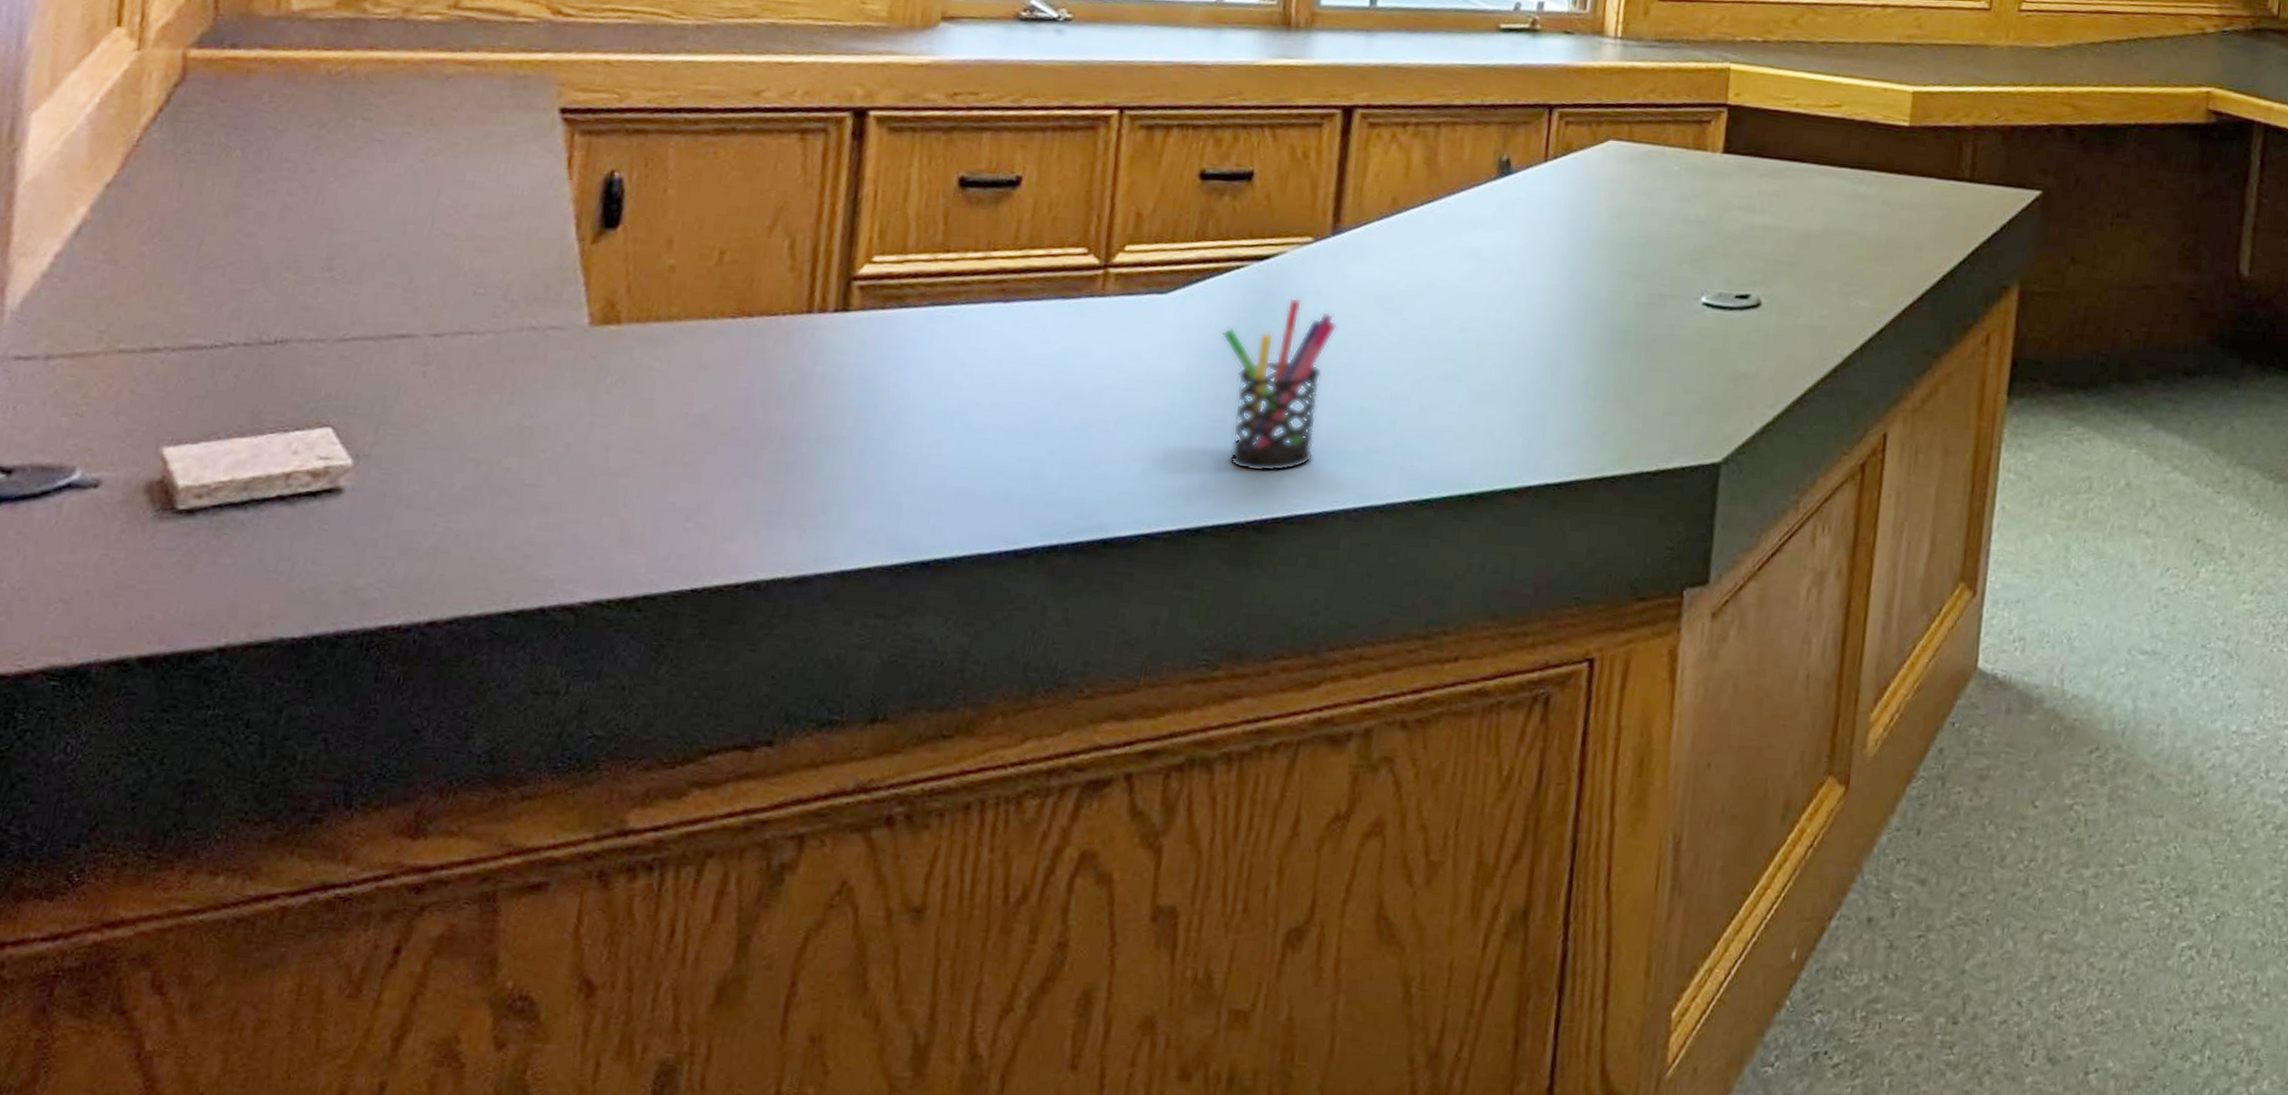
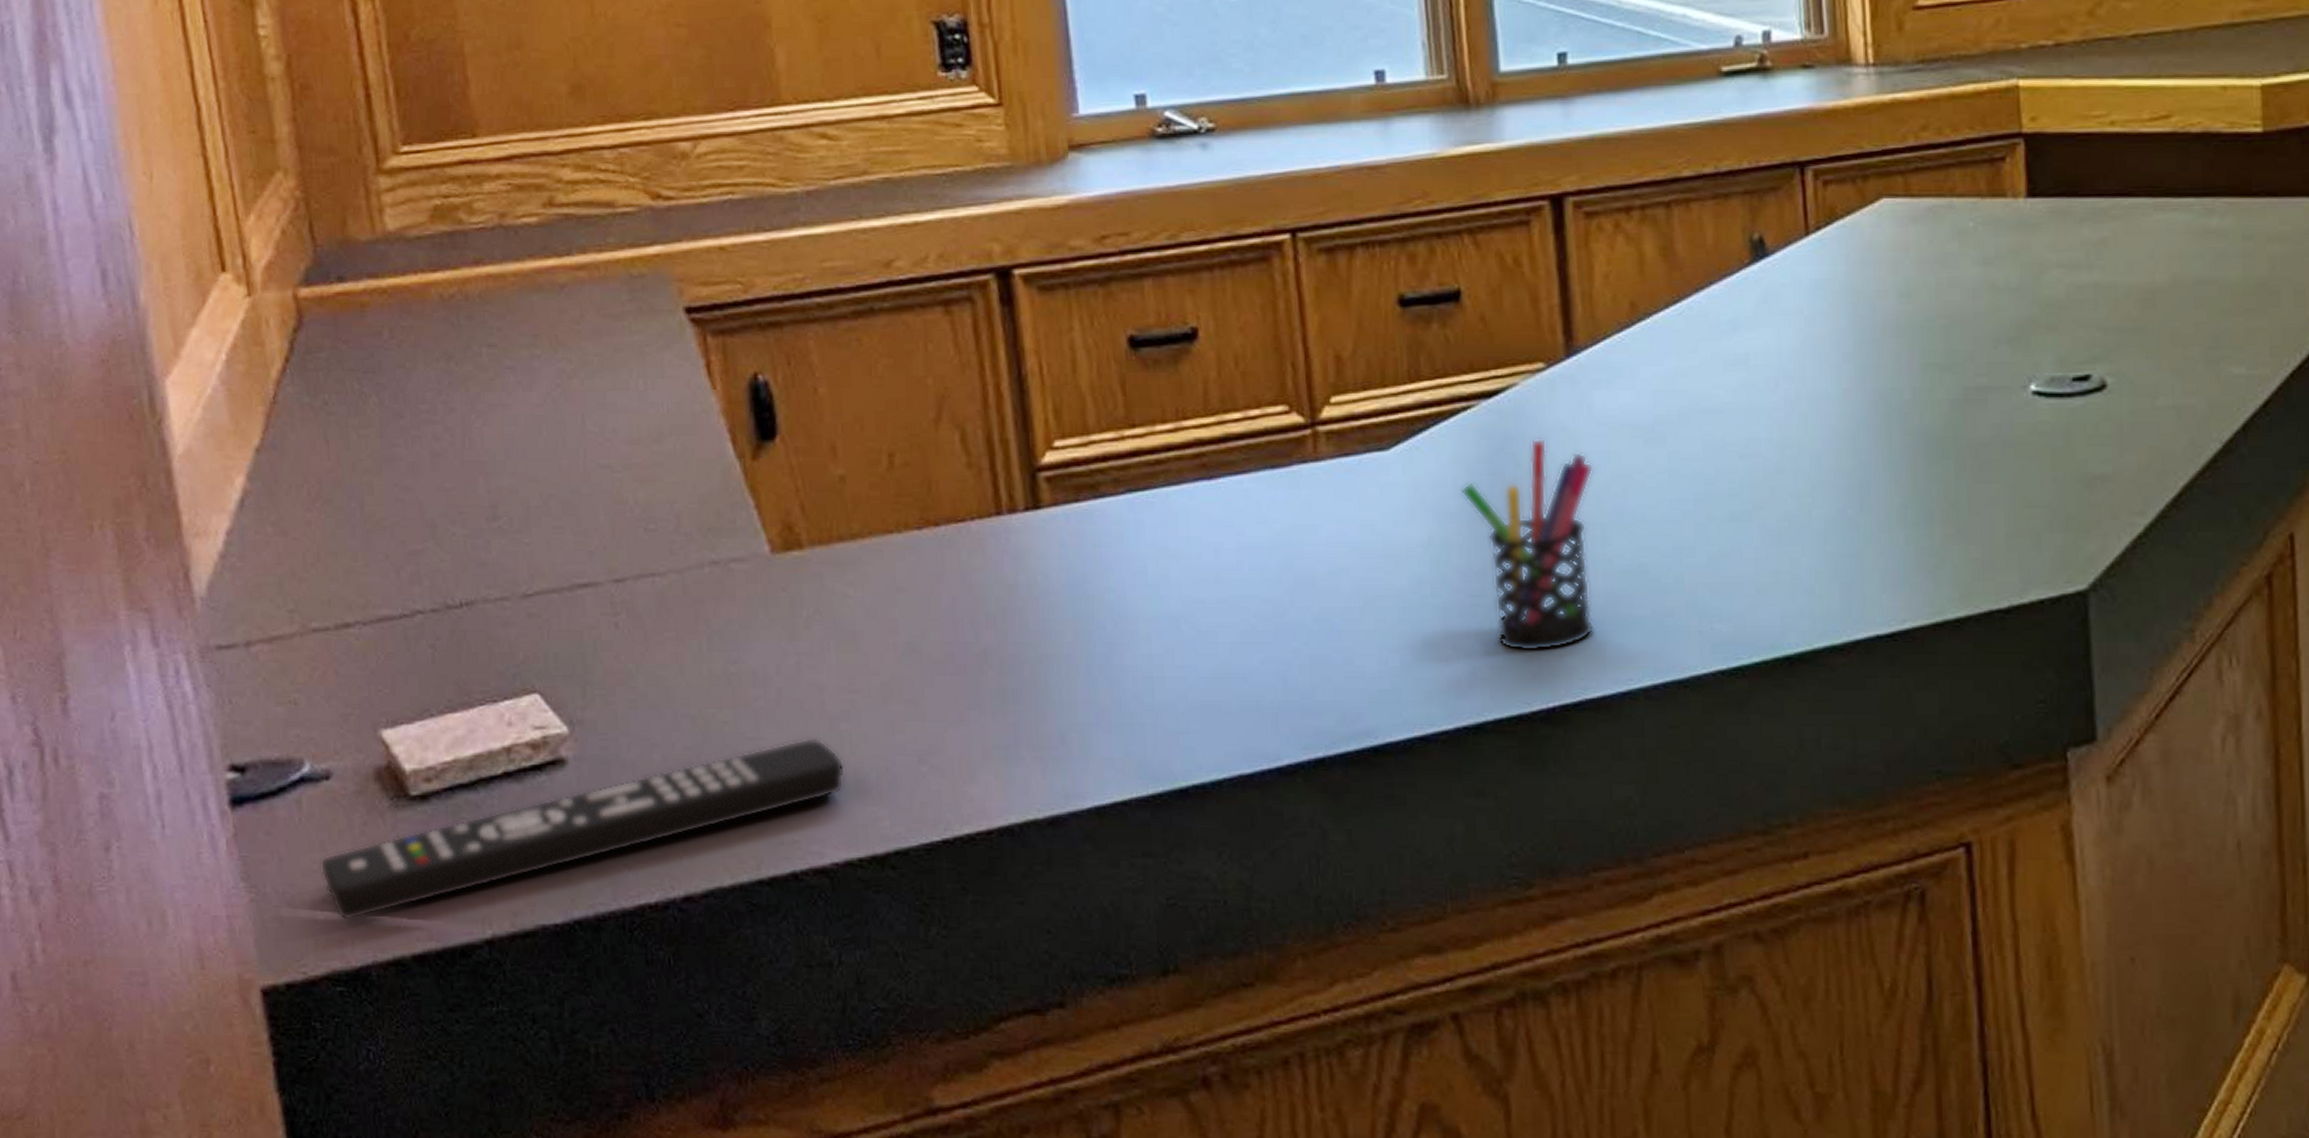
remote control: none [64,489,614,620] -> present [320,738,845,920]

